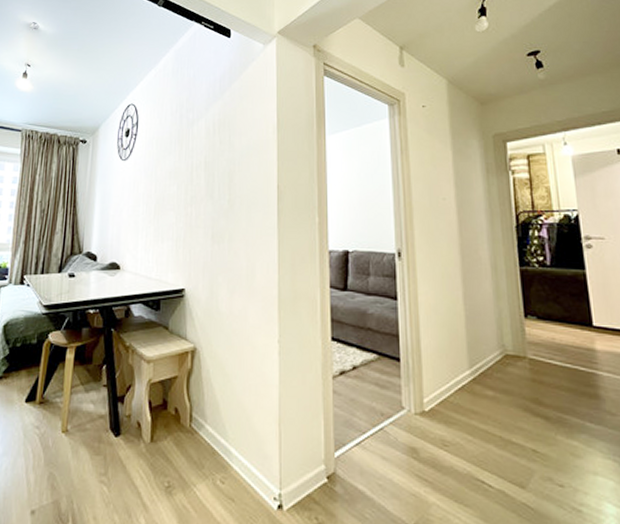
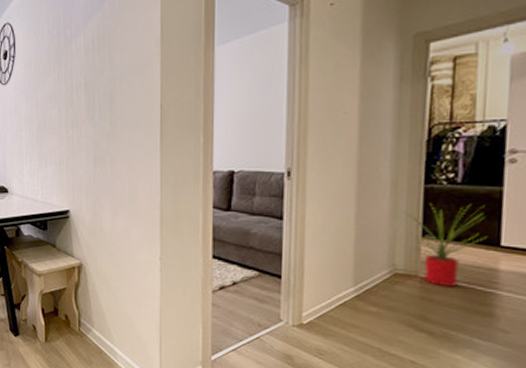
house plant: none [505,284,581,367] -> present [404,203,488,286]

